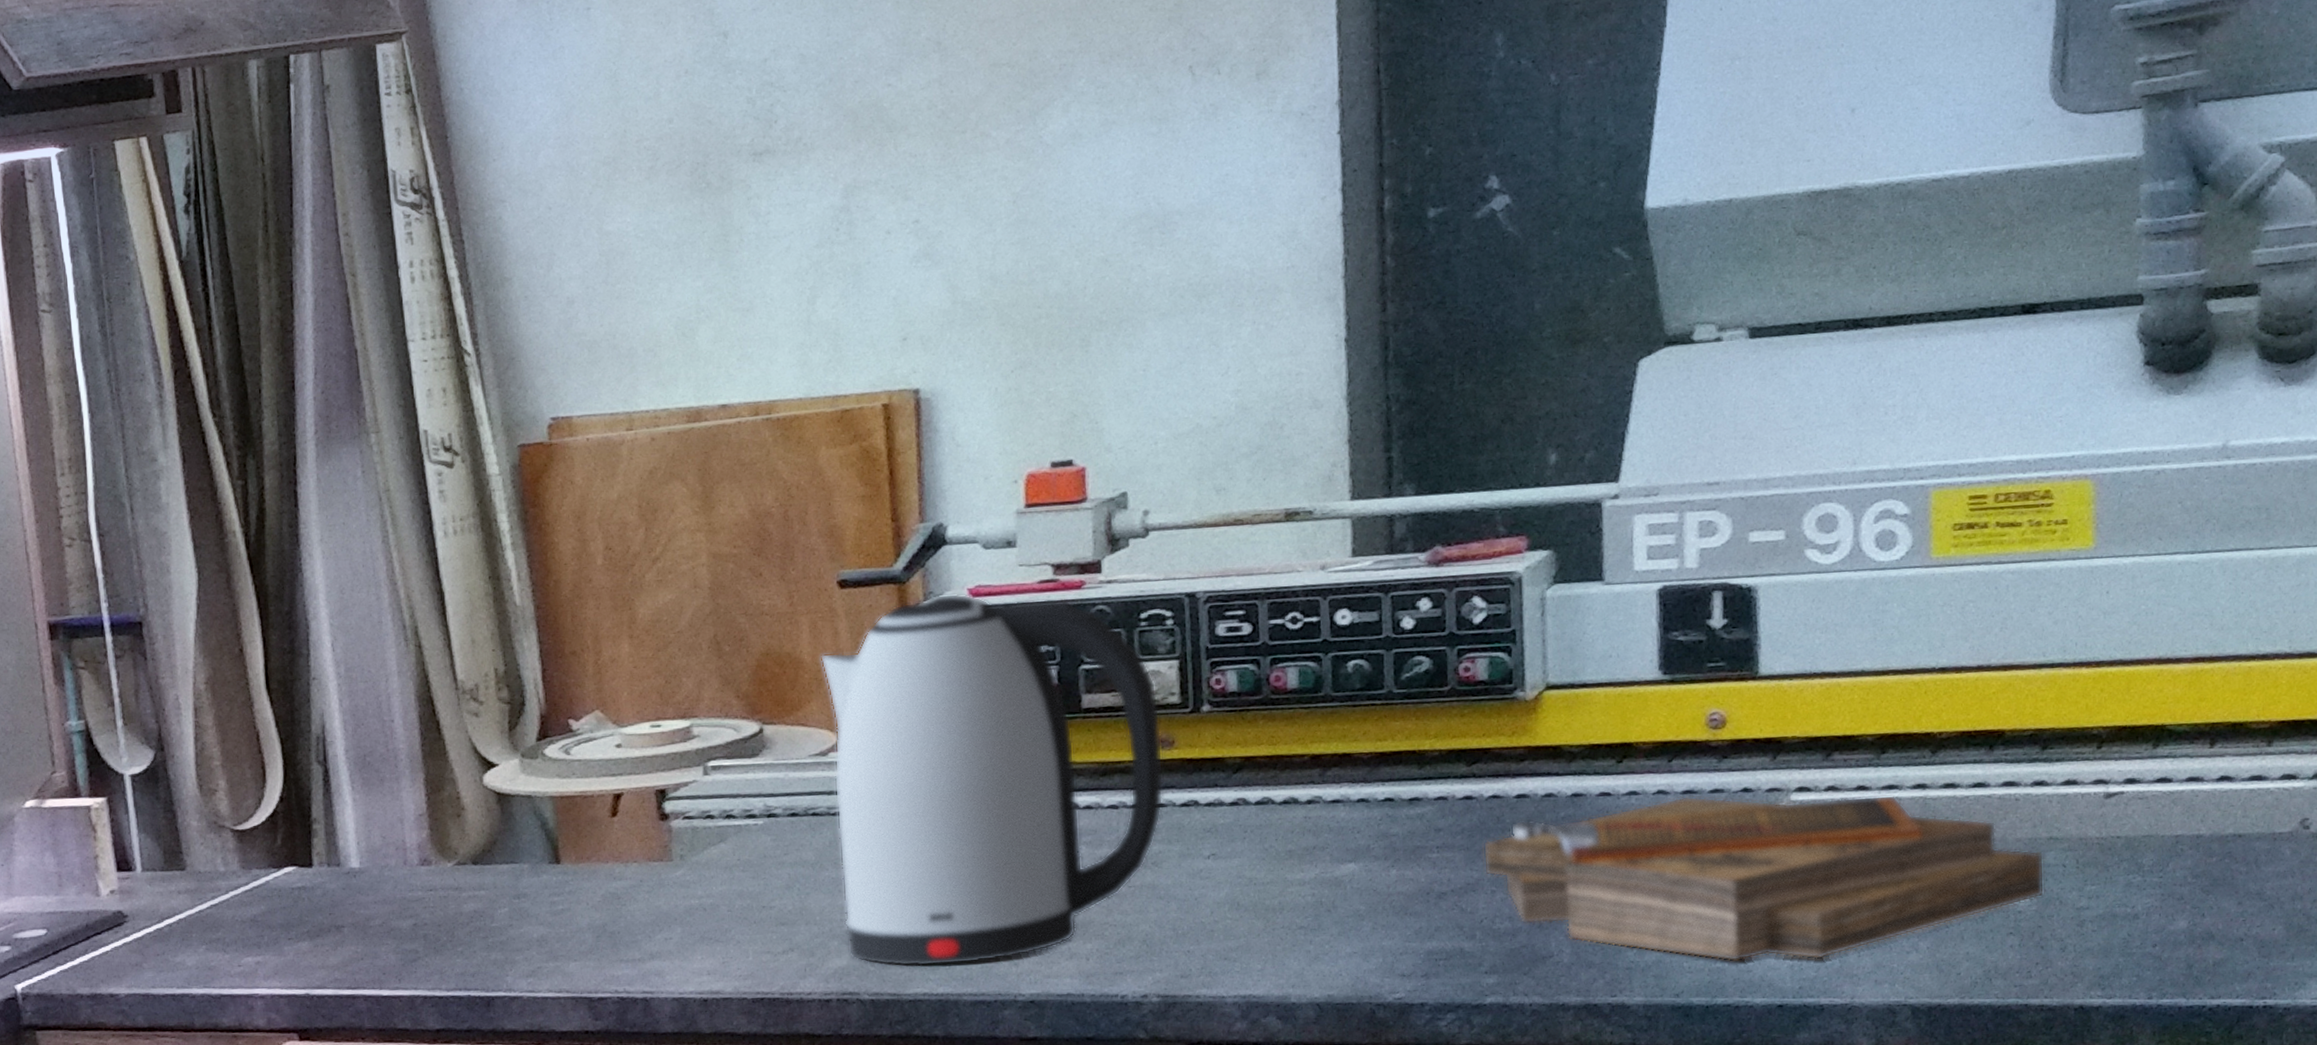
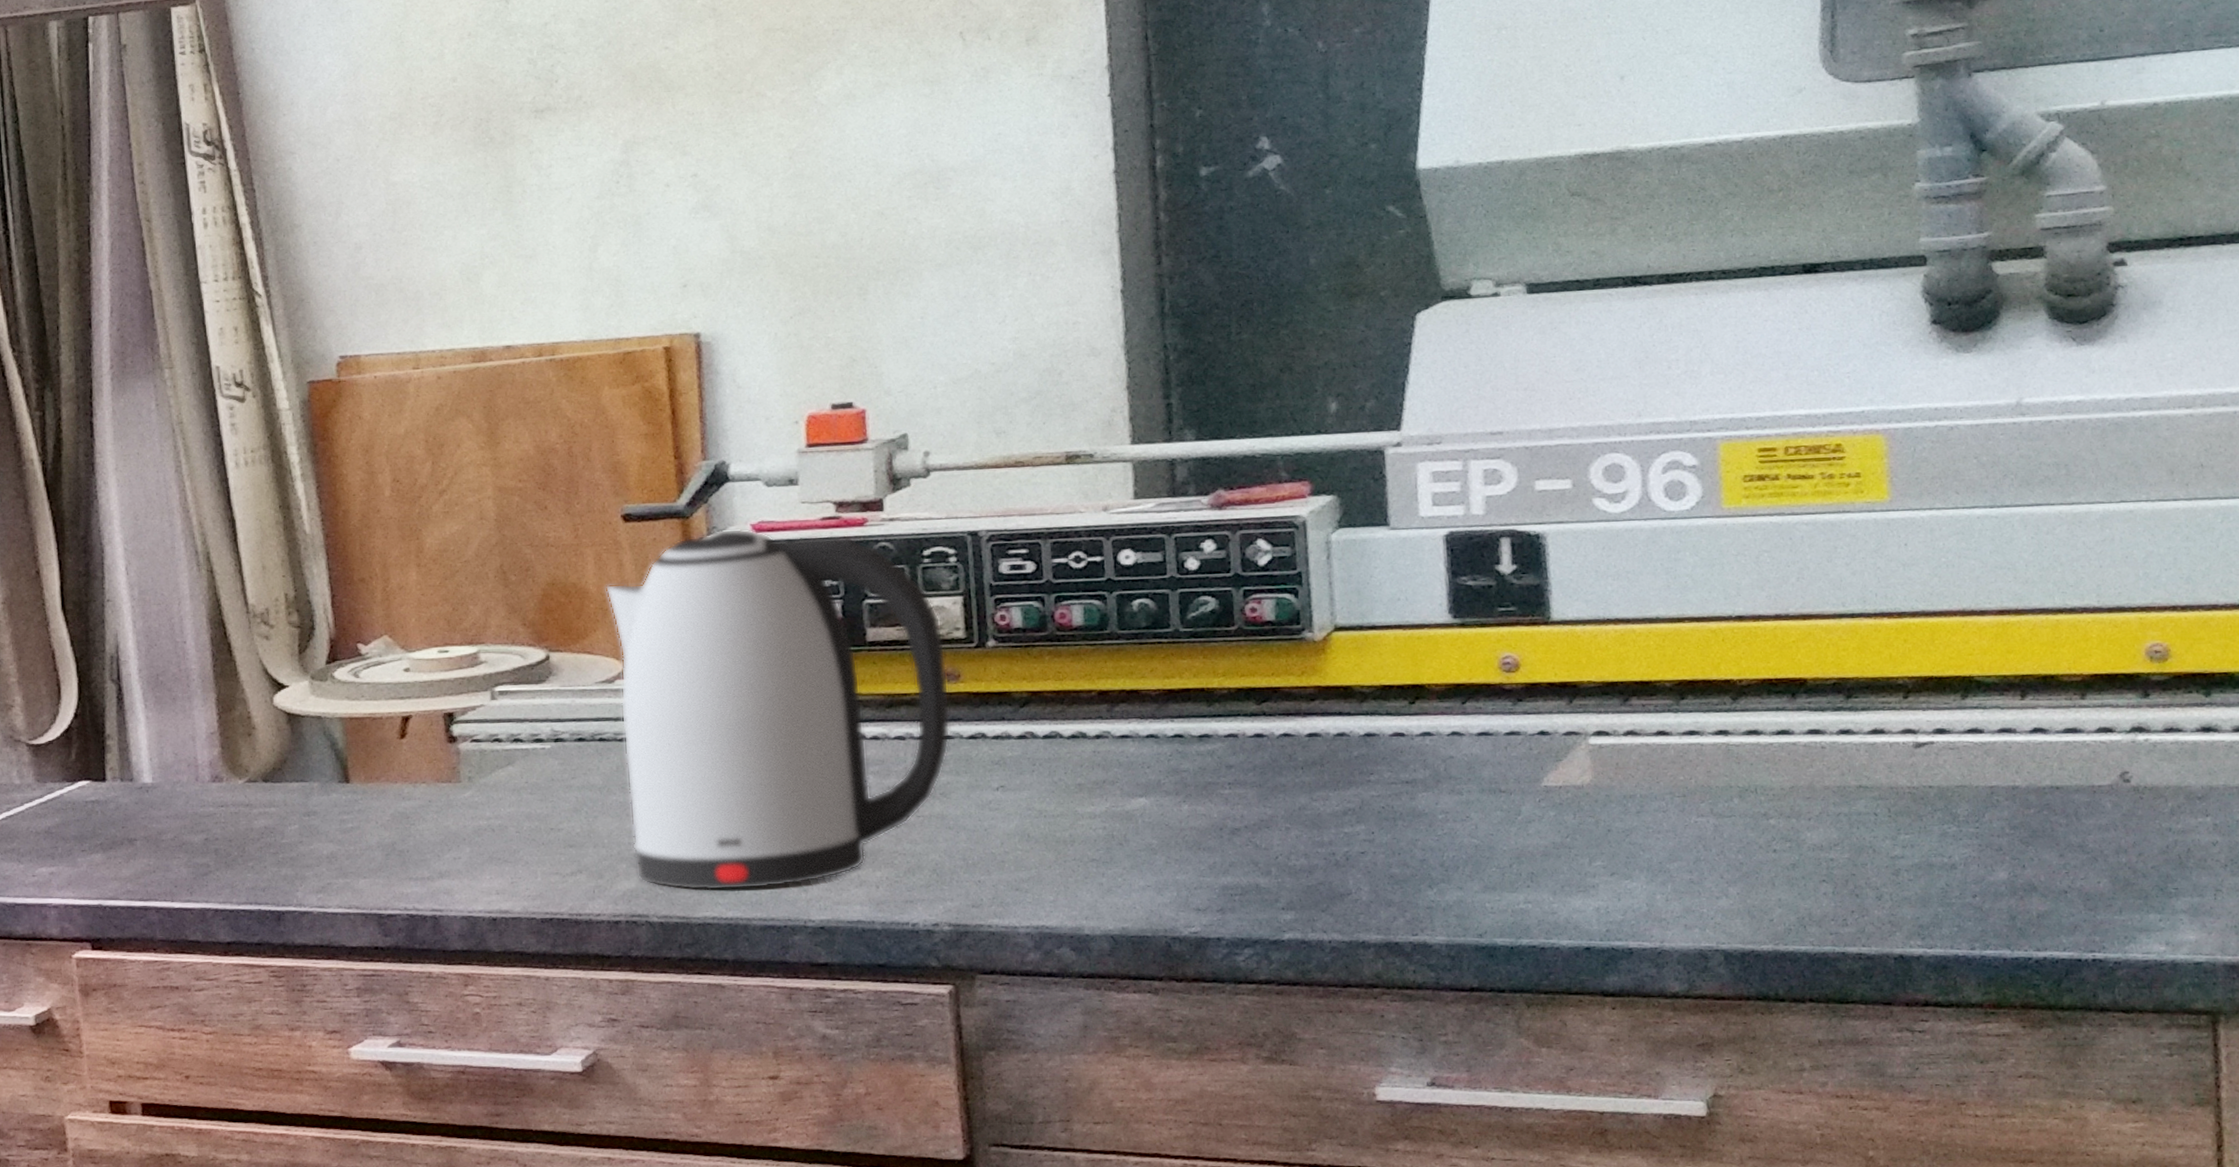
clipboard: present [1483,795,2045,962] -> none [1275,737,1857,904]

